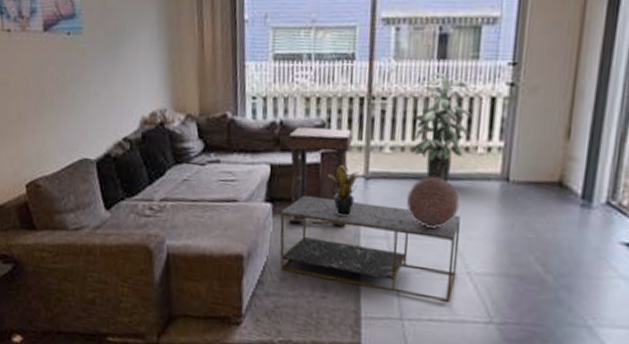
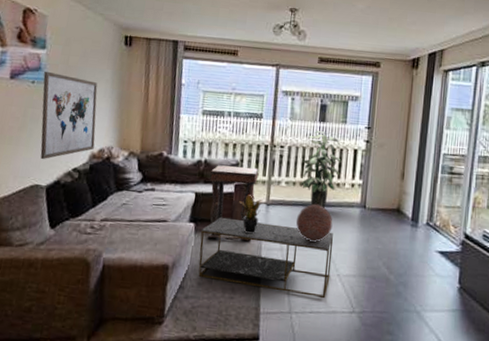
wall art: none [79,18,145,129] -> present [40,71,98,160]

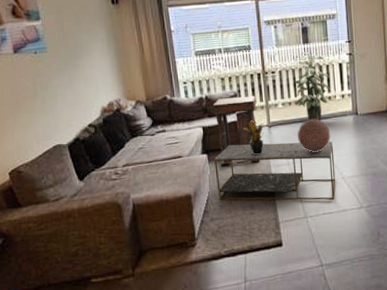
wall art: present [40,71,98,160] -> none [44,40,103,122]

